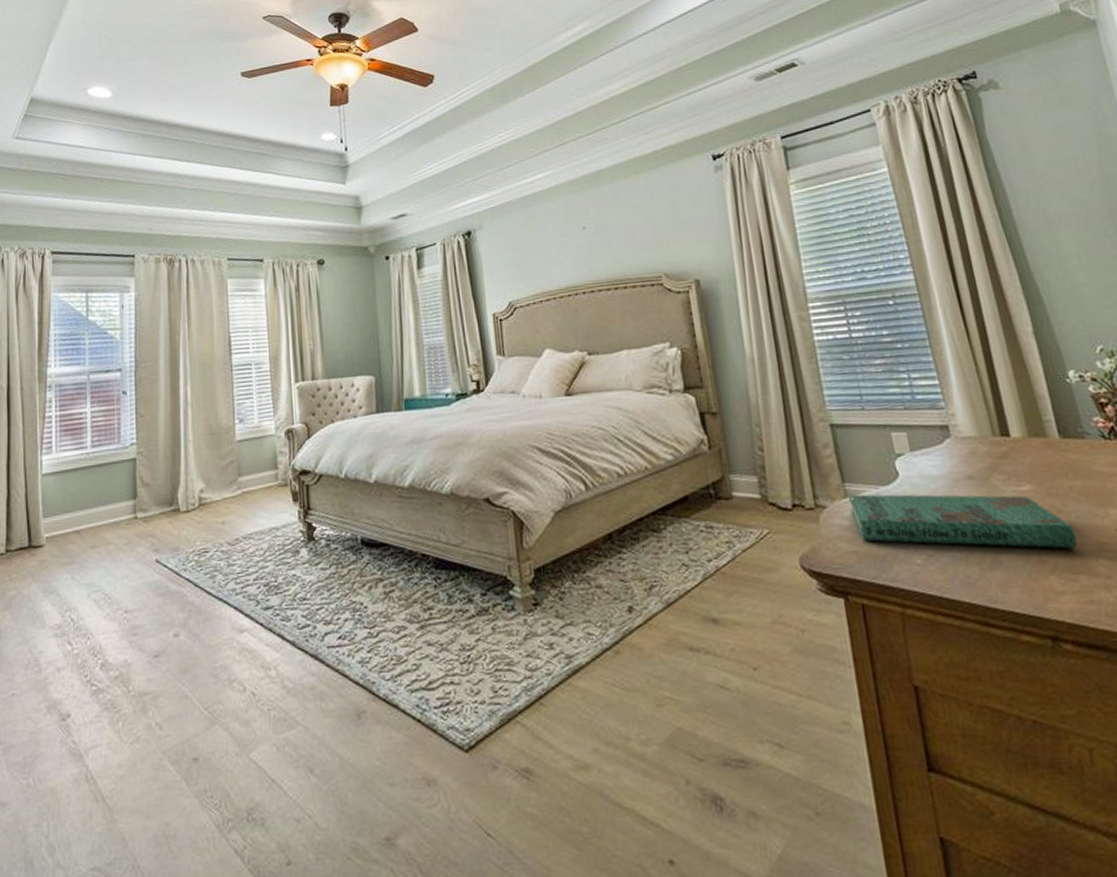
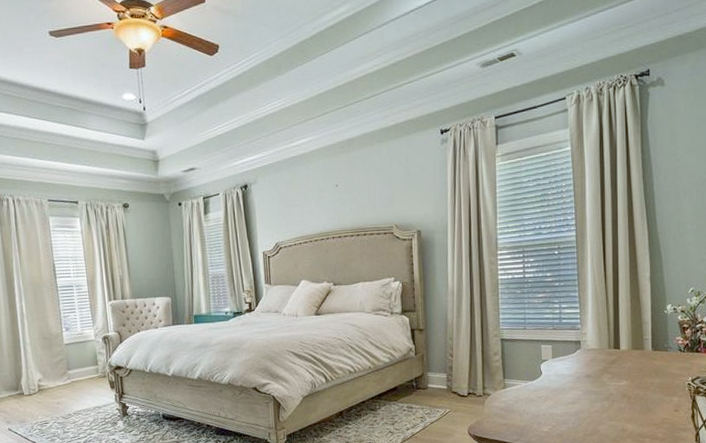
book: present [848,494,1078,549] -> none [506,386,648,422]

